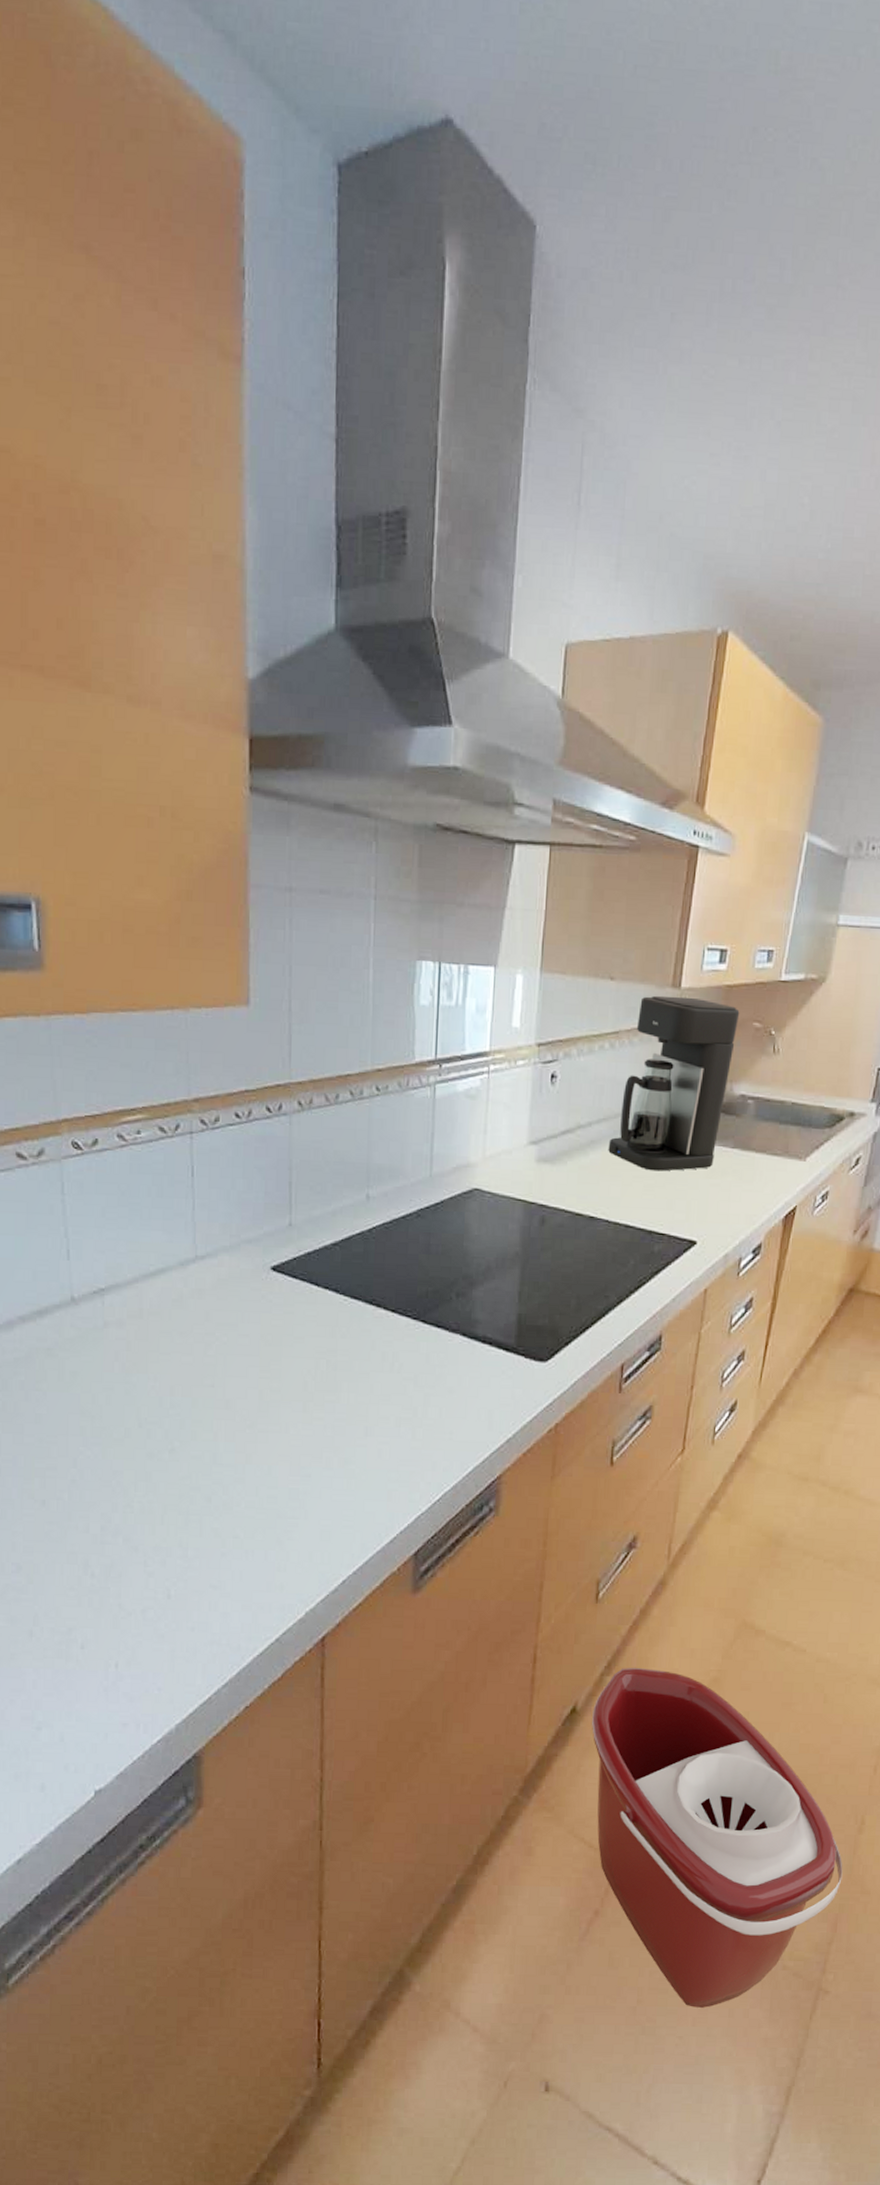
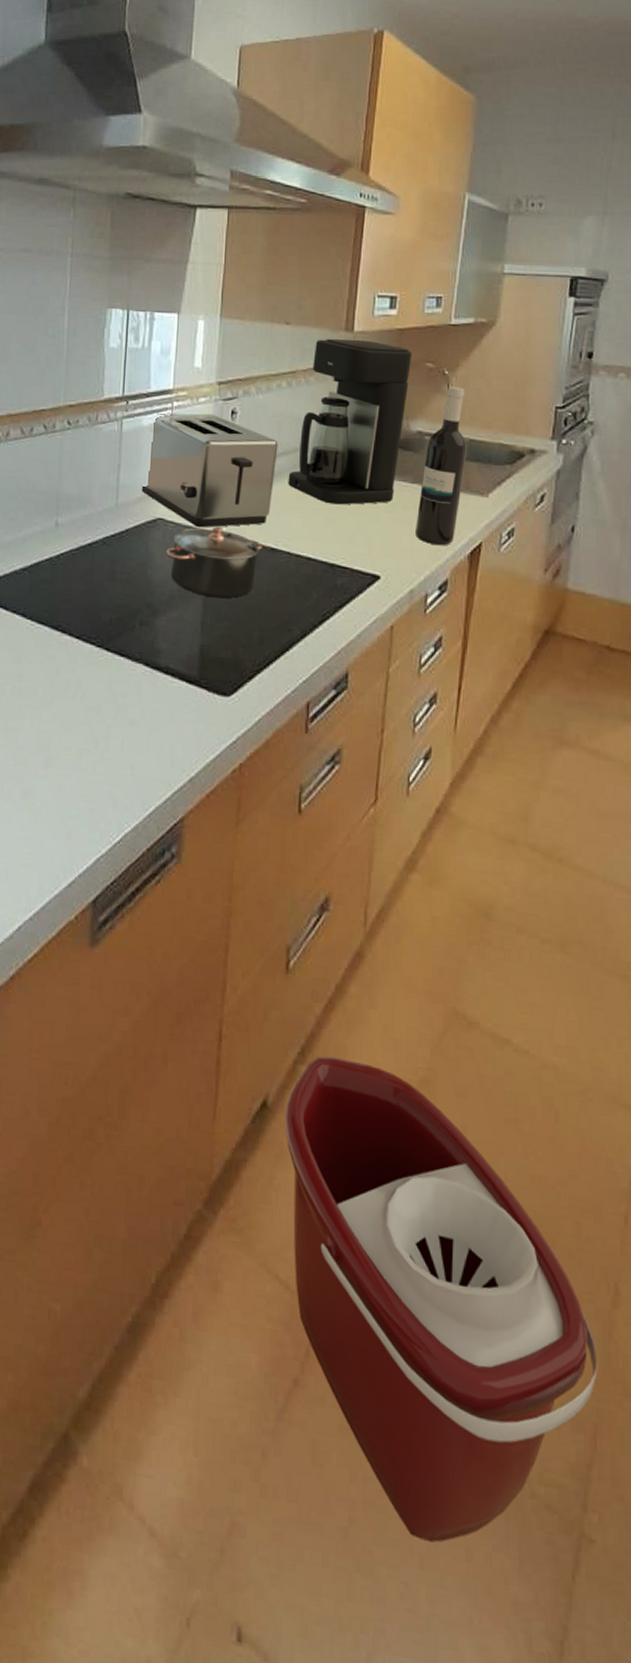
toaster: none [456,1077,599,1198] -> present [141,413,278,528]
cooking pot: none [482,1196,581,1268] -> present [166,526,263,598]
wine bottle: none [732,1047,790,1211] -> present [414,386,468,546]

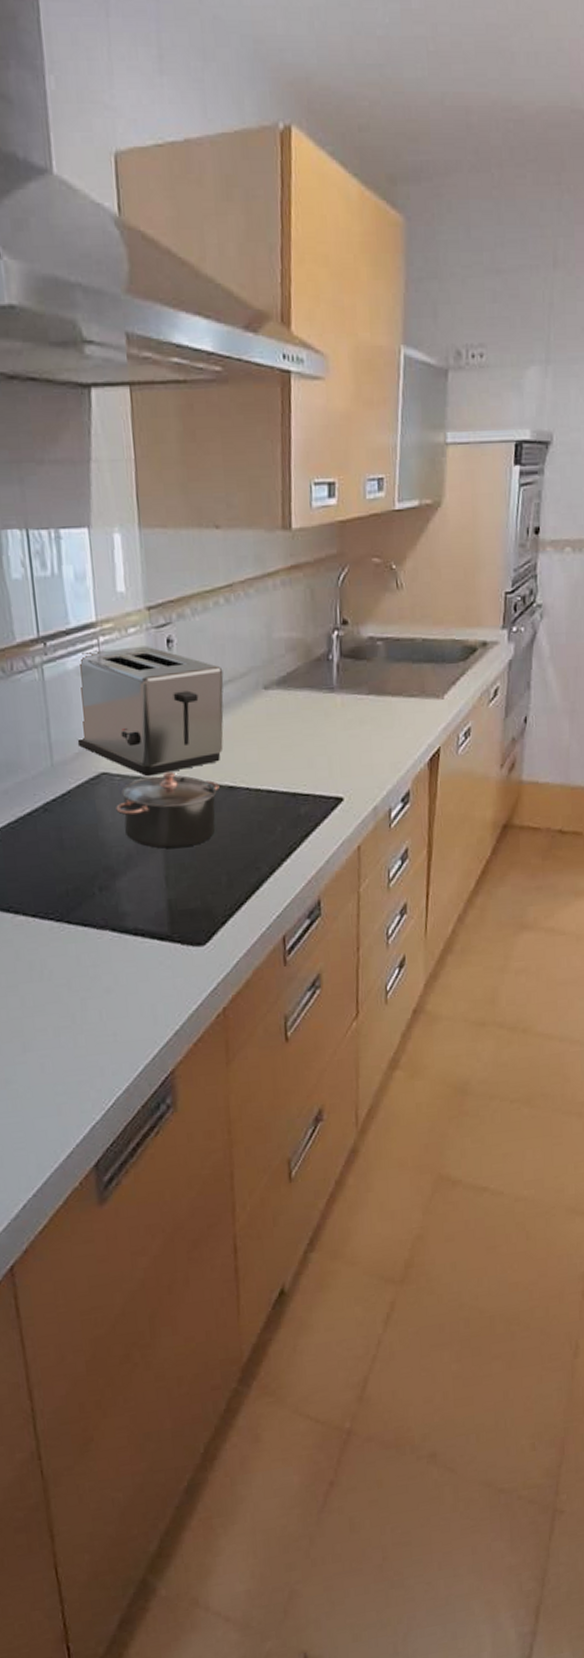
bucket: present [285,1056,598,1543] -> none [301,1237,564,1553]
coffee maker: present [288,338,412,505] -> none [238,538,357,730]
wine bottle: present [414,386,468,546] -> none [373,581,421,757]

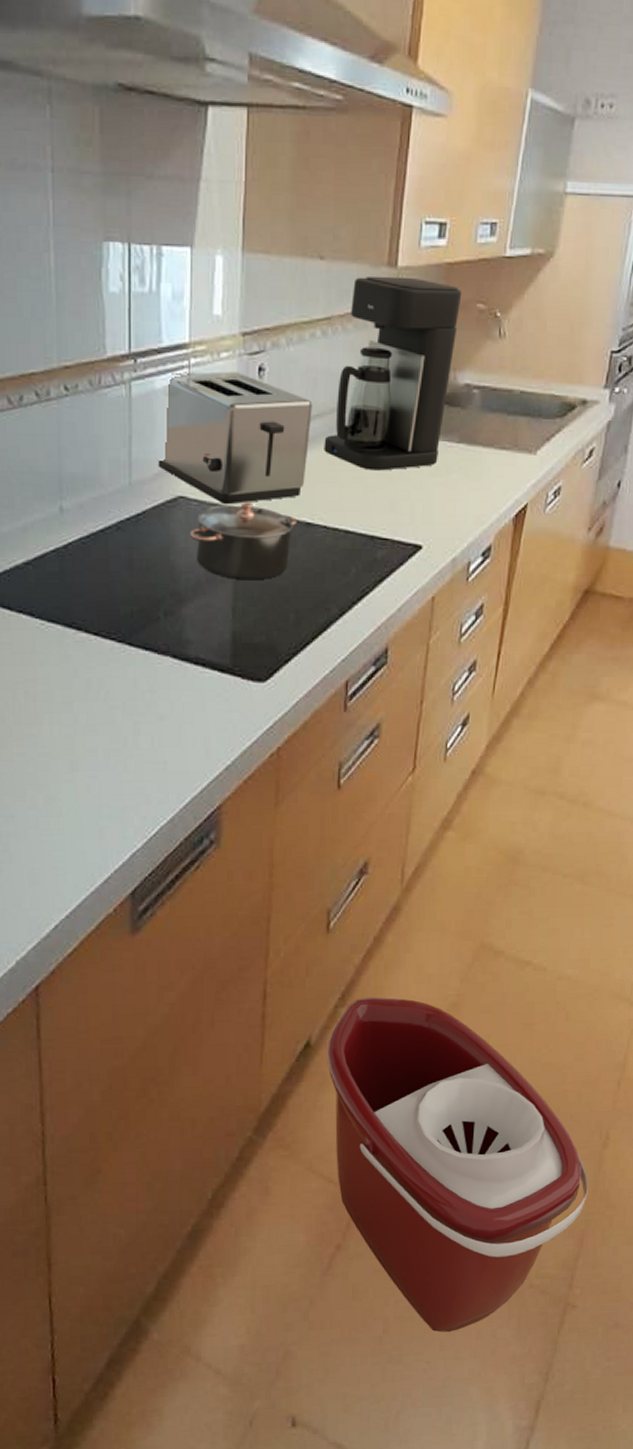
coffee maker: none [238,538,357,730] -> present [324,275,462,471]
bucket: none [301,1237,564,1553] -> present [327,996,588,1332]

